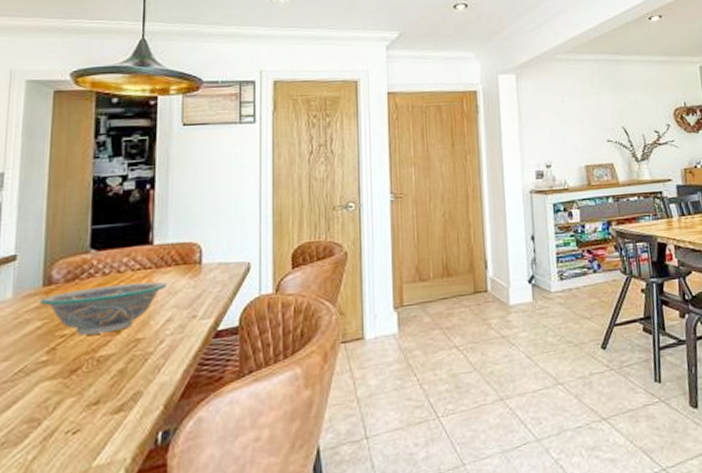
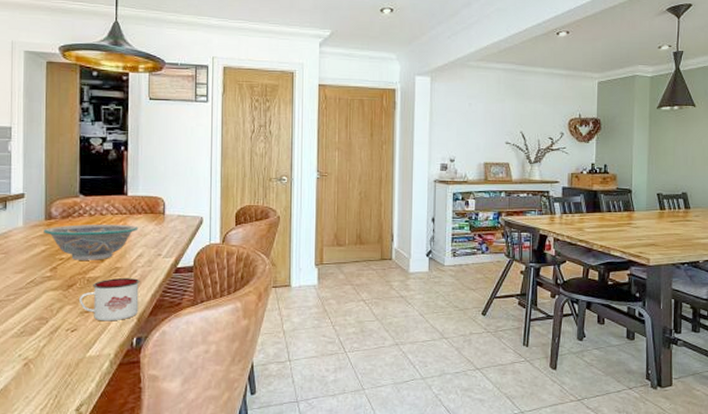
mug: none [85,351,169,415] -> present [80,278,140,321]

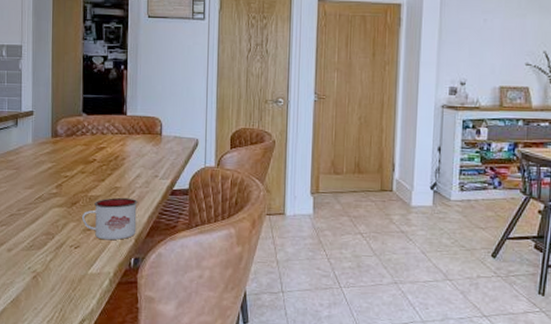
bowl: present [43,224,138,260] -> none [50,143,137,179]

